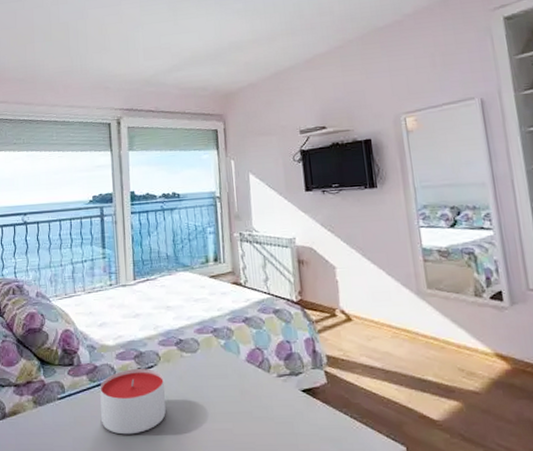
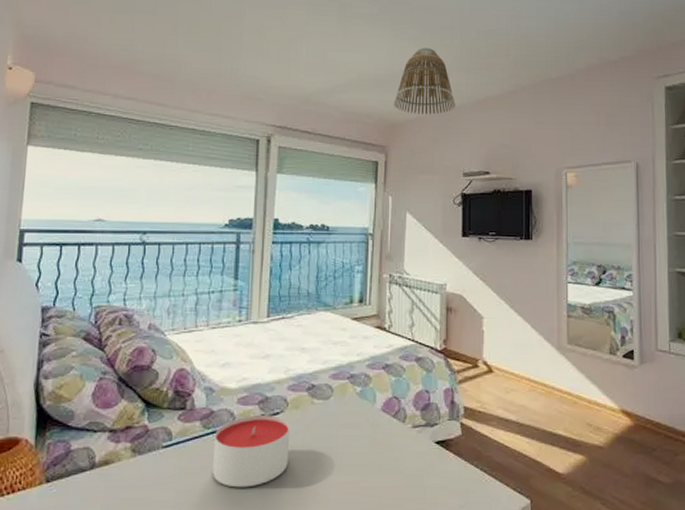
lamp shade: none [226,17,285,82] -> present [393,47,455,115]

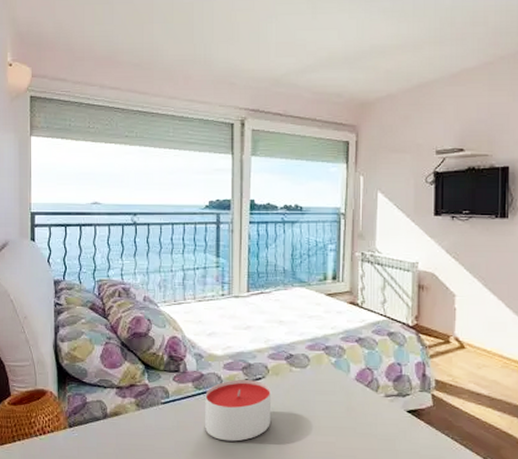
lamp shade: present [393,47,455,115] -> none [364,19,428,92]

